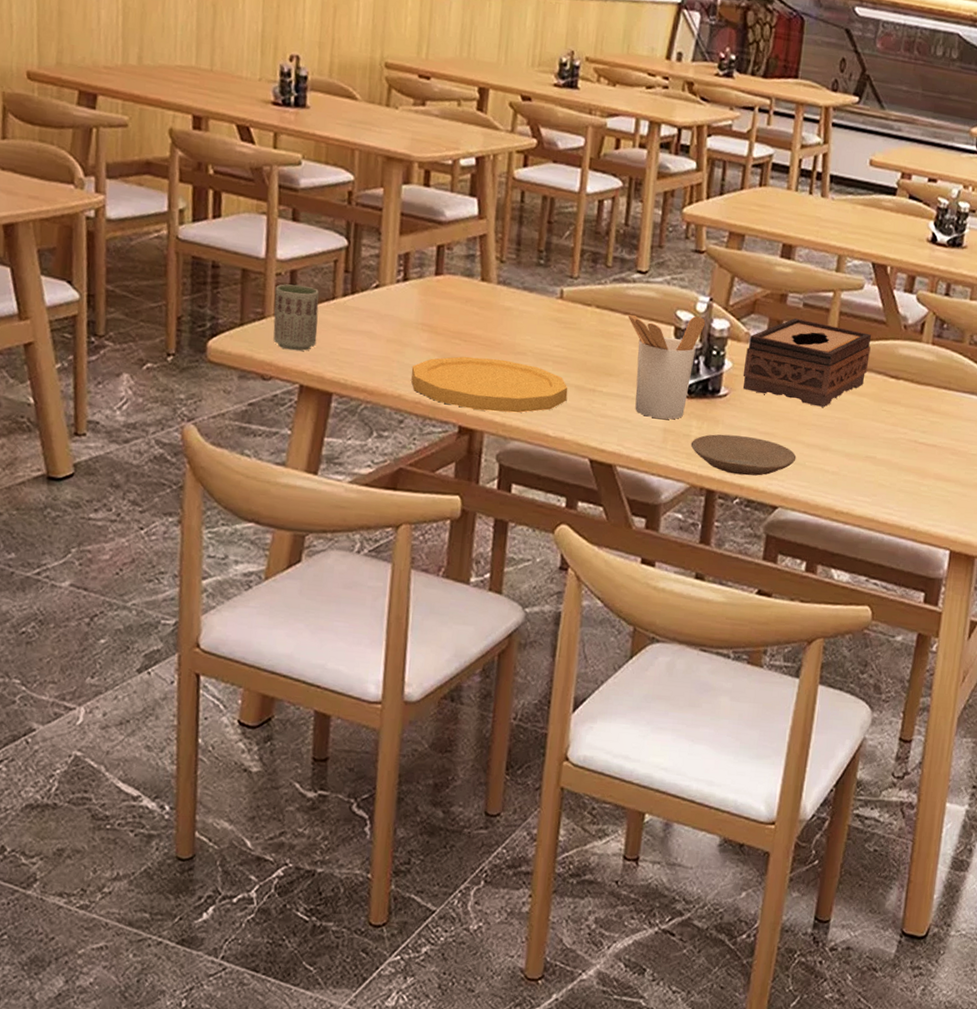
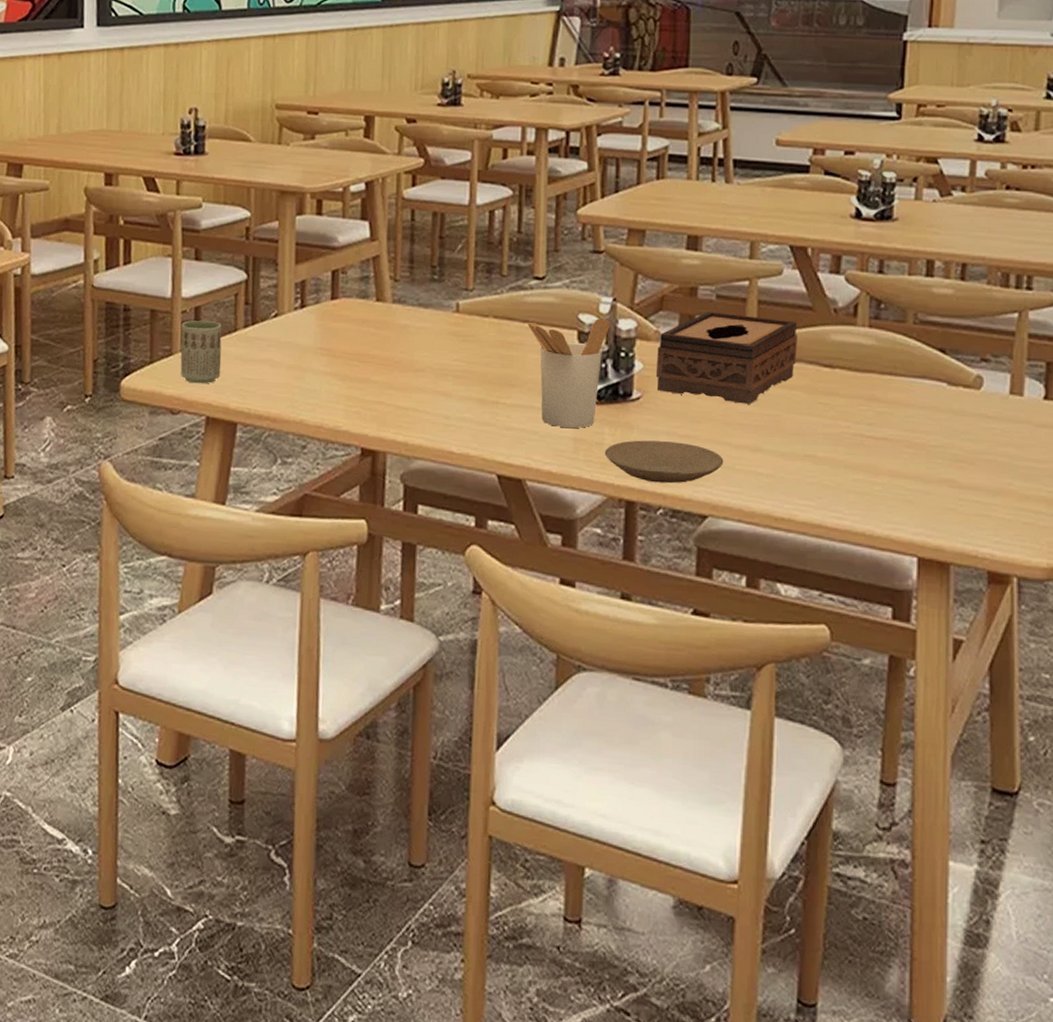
plate: present [411,356,568,413] -> none [312,377,470,432]

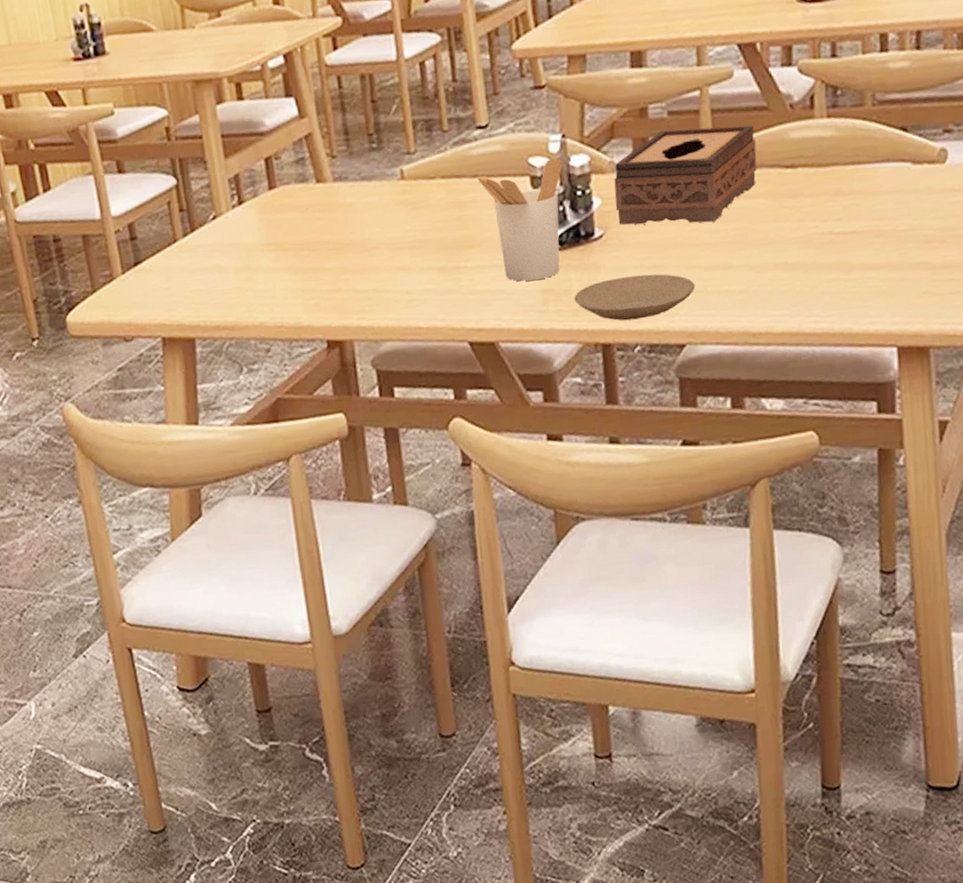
cup: present [180,320,222,384] -> none [117,235,169,306]

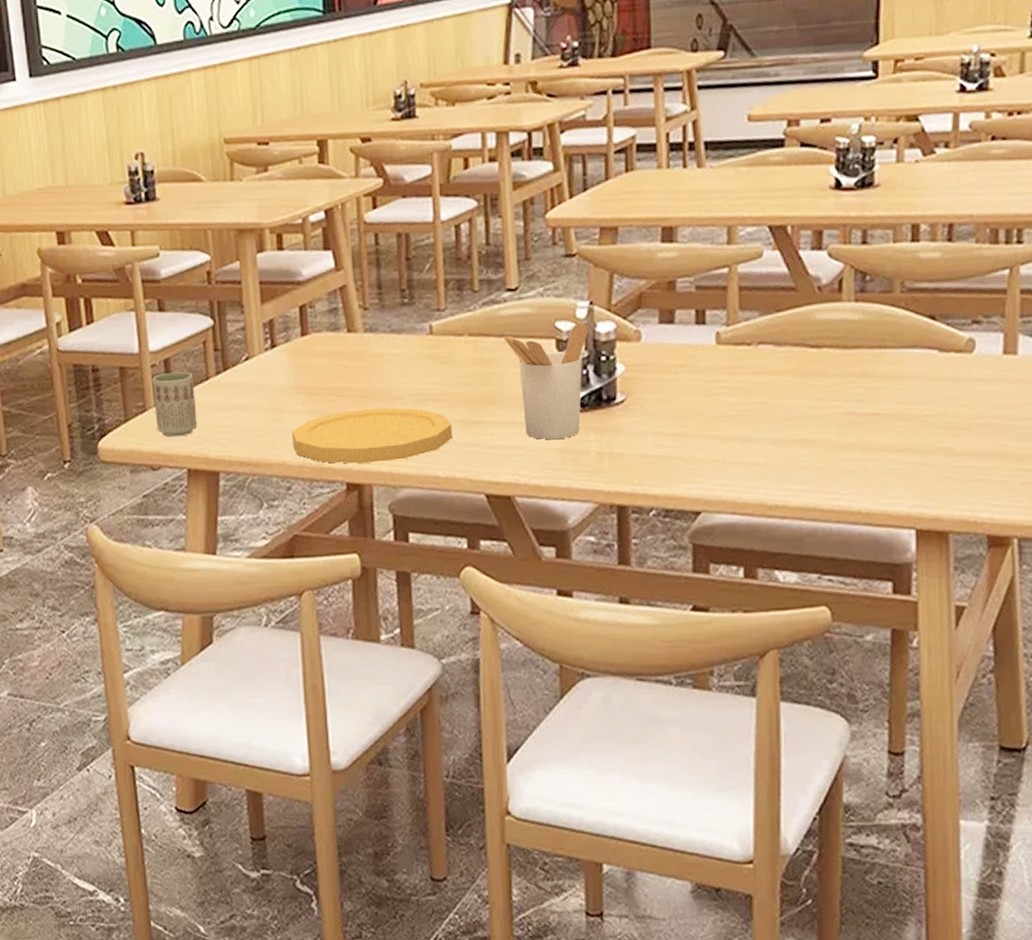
cup: none [117,235,169,306] -> present [152,371,198,437]
plate: none [266,258,432,321] -> present [291,407,453,464]
plate: present [574,274,696,321] -> none [592,441,714,485]
tissue box: present [614,125,757,225] -> none [638,303,782,395]

